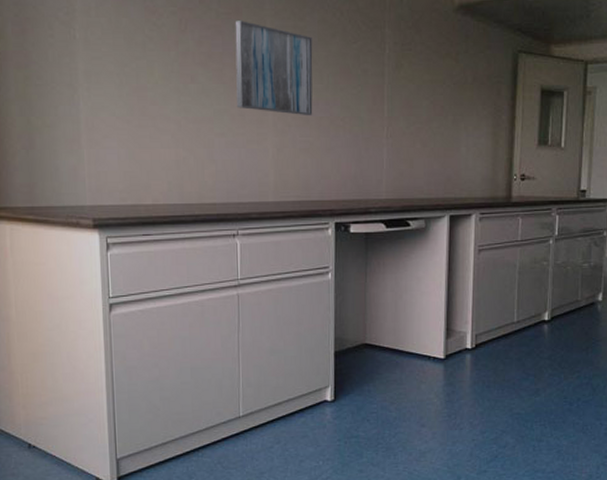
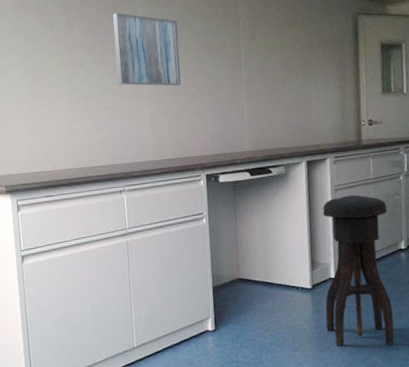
stool: none [457,257,533,424] -> present [322,194,394,346]

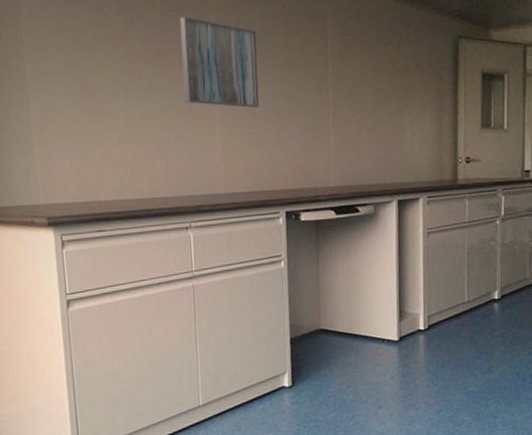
stool: present [322,194,394,346] -> none [412,239,484,403]

